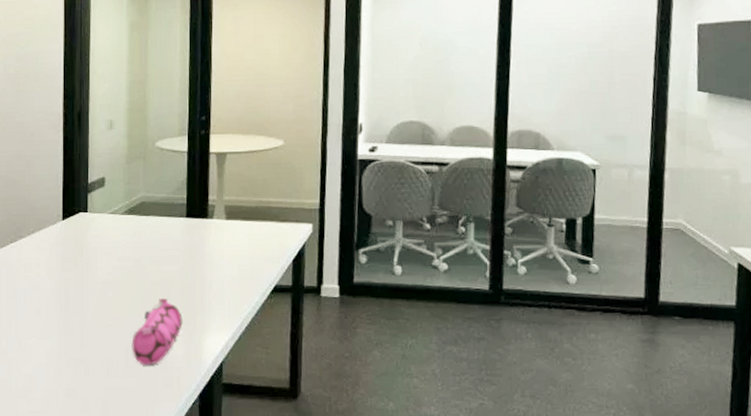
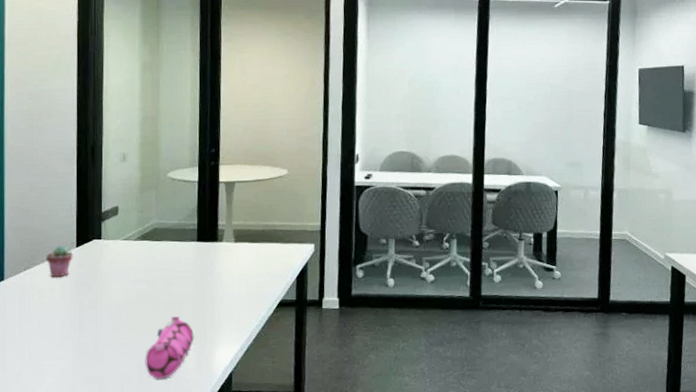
potted succulent: none [32,217,59,252] -> present [46,245,73,278]

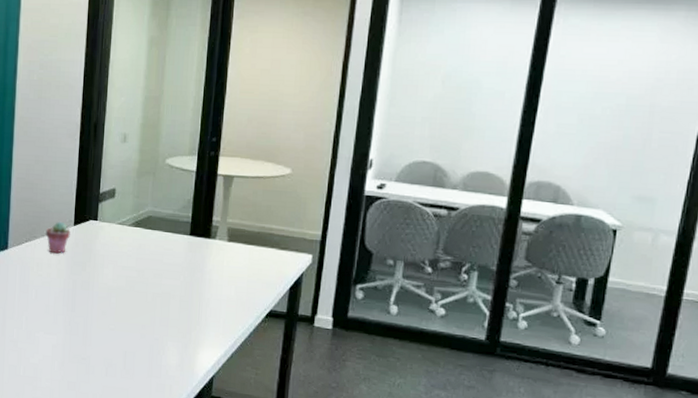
pencil case: present [145,316,194,379] -> none [130,310,179,371]

